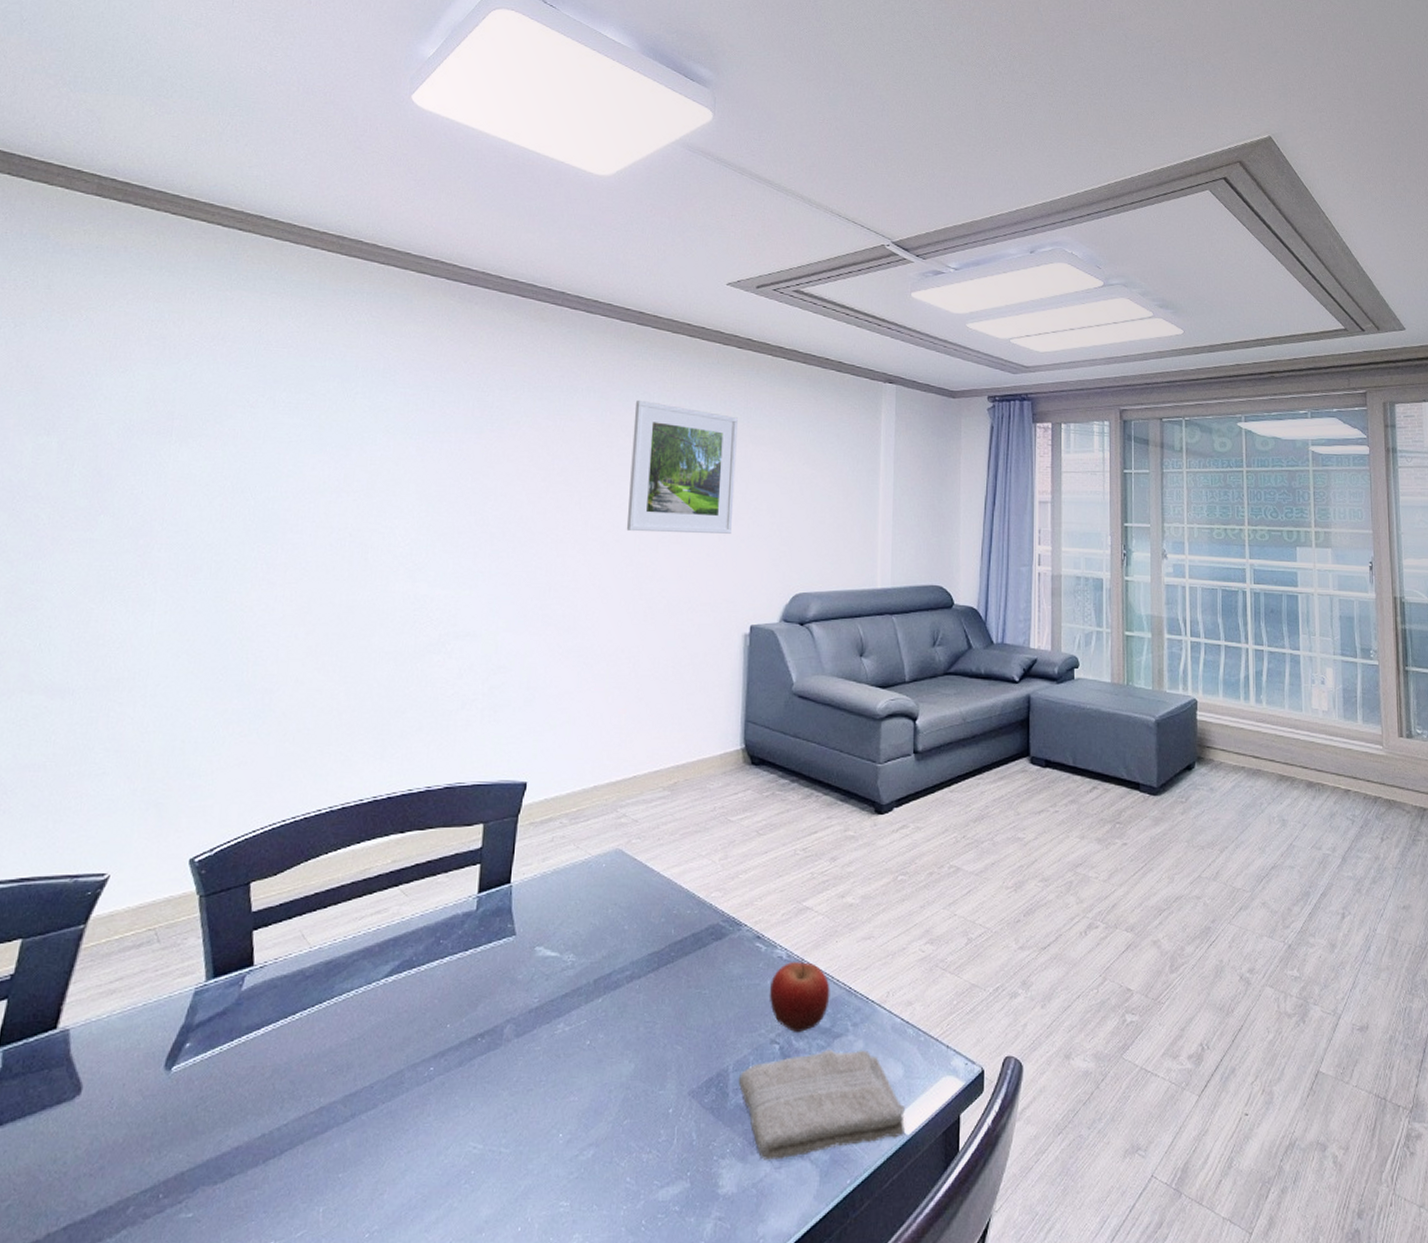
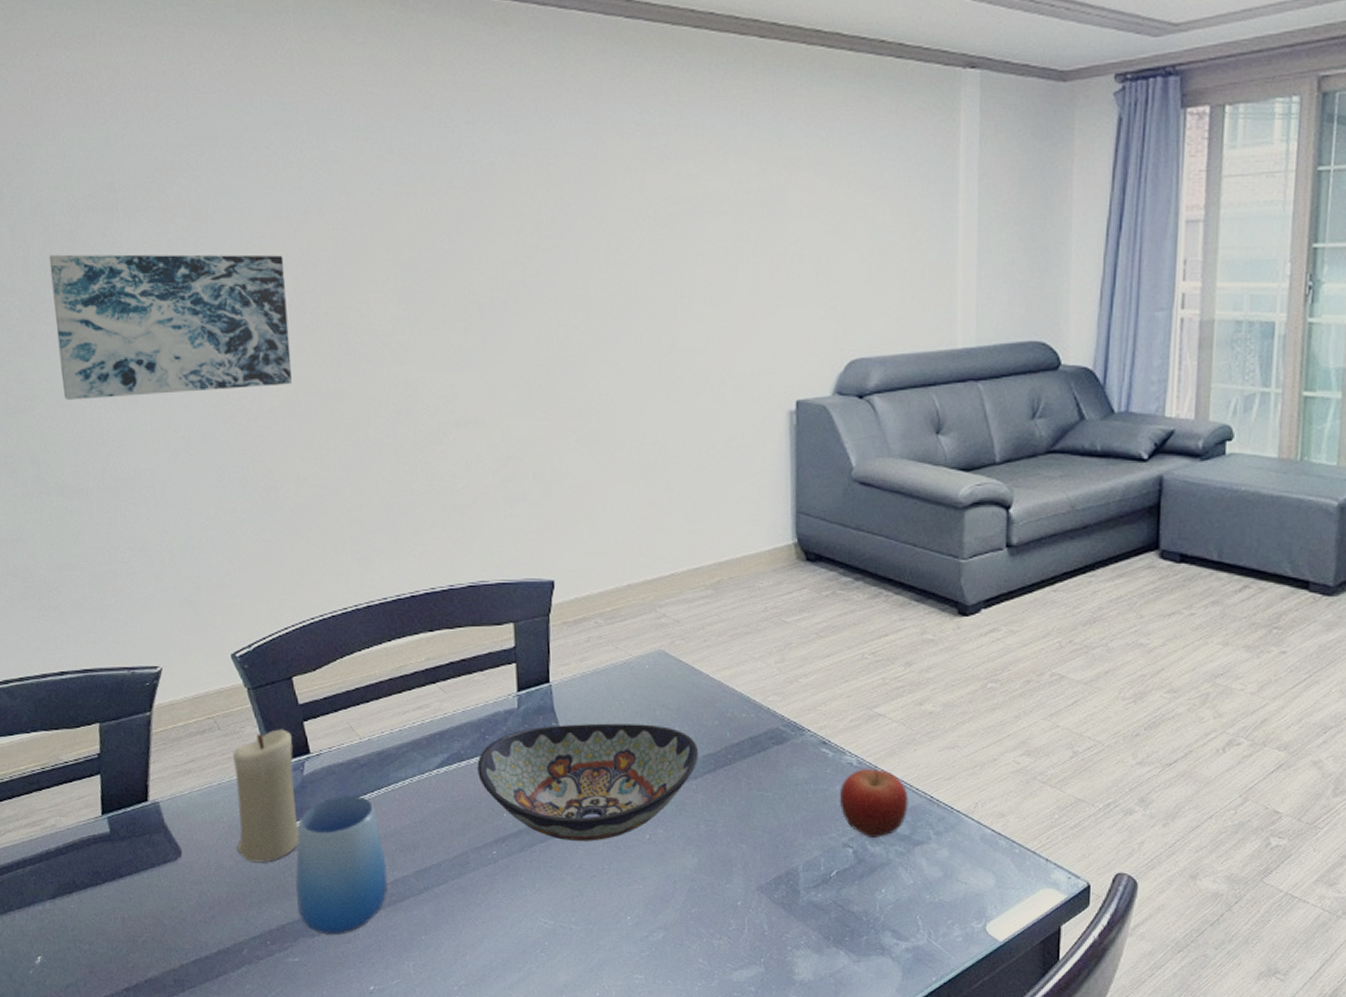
wall art: none [73,469,321,602] -> present [48,254,292,400]
candle: none [149,940,238,1096] -> present [232,729,300,863]
cup: none [203,1012,314,1181] -> present [295,796,389,935]
decorative bowl: none [426,923,645,1051] -> present [477,723,699,841]
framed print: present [626,399,738,534] -> none [632,121,767,293]
washcloth: present [738,1049,905,1160] -> none [809,856,997,954]

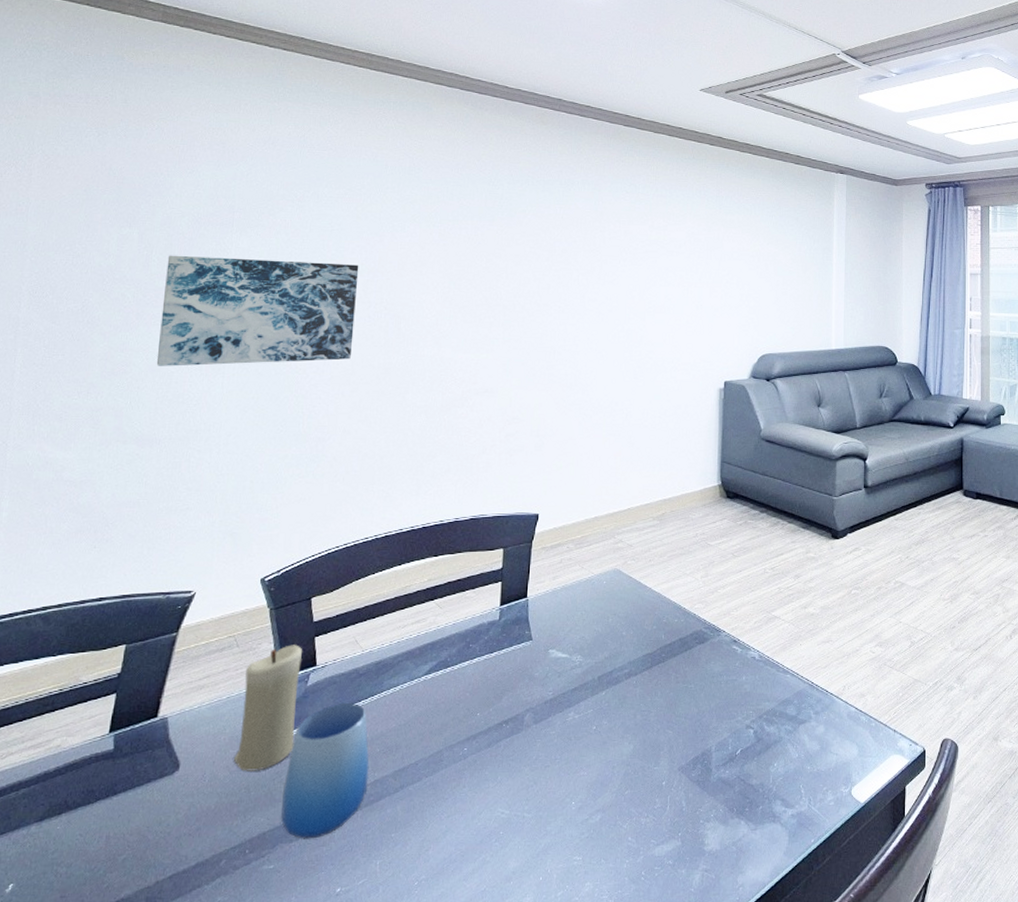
decorative bowl: present [477,723,699,841] -> none [459,630,640,735]
fruit: present [839,766,909,838] -> none [744,659,796,719]

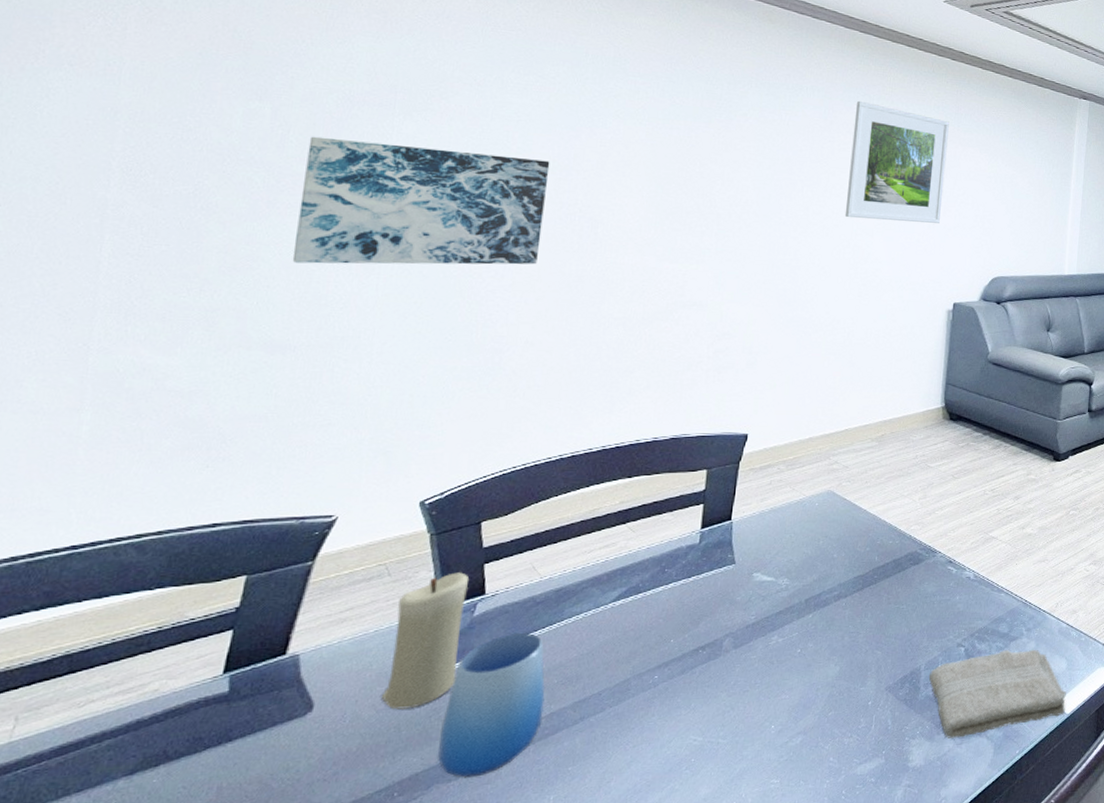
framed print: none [618,190,711,304] -> present [844,100,949,223]
washcloth: none [719,733,859,823] -> present [928,649,1066,739]

